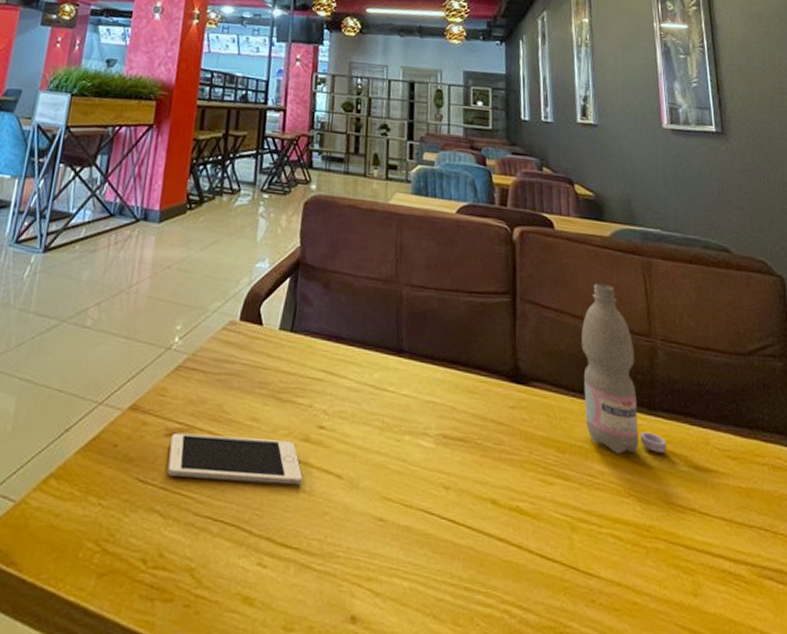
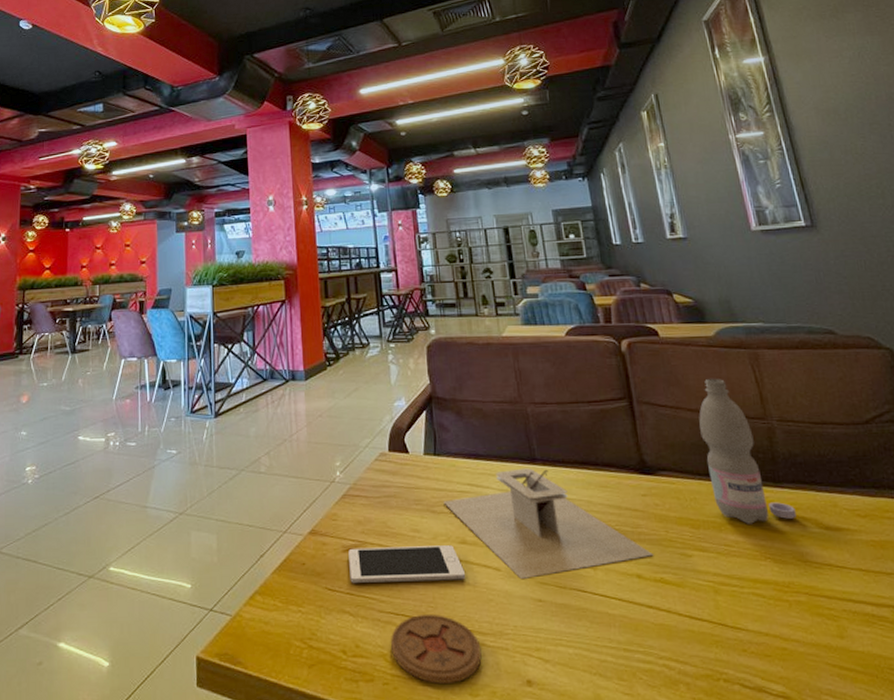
coaster: none [200,523,306,612] -> present [390,615,482,684]
utensil holder: none [292,359,513,492] -> present [443,468,654,579]

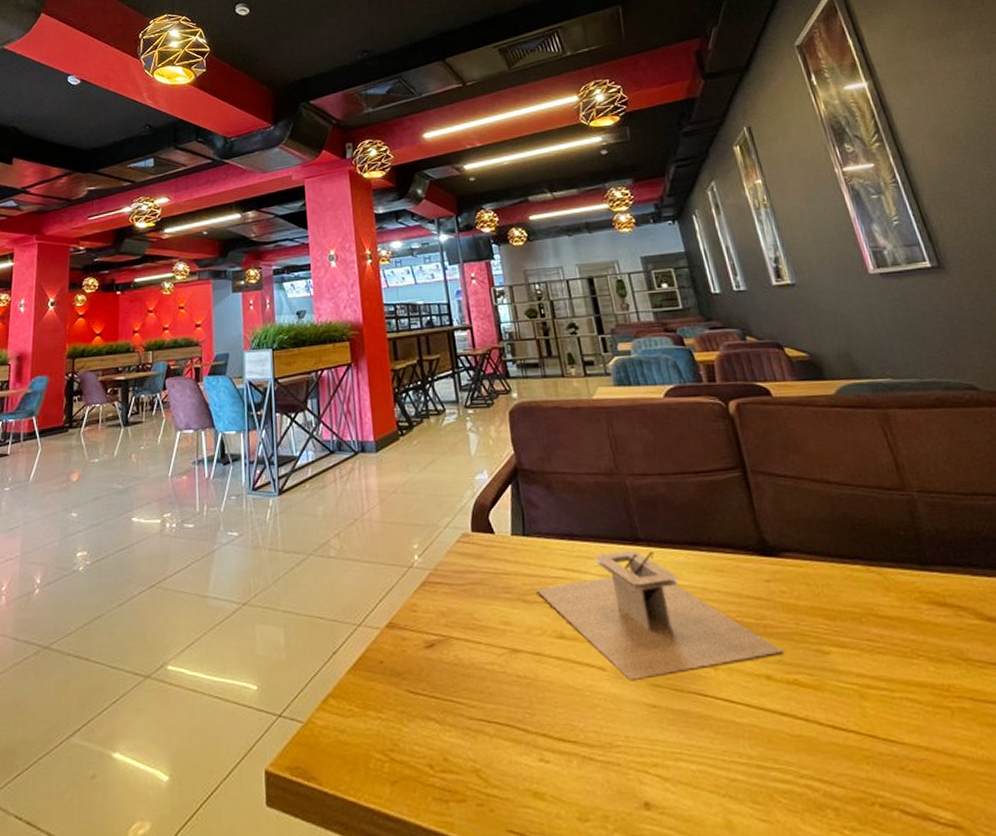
cell phone: present [348,545,466,583] -> none [431,640,567,684]
coaster: present [390,615,482,684] -> none [483,722,590,805]
water bottle: present [699,378,796,524] -> none [825,443,951,615]

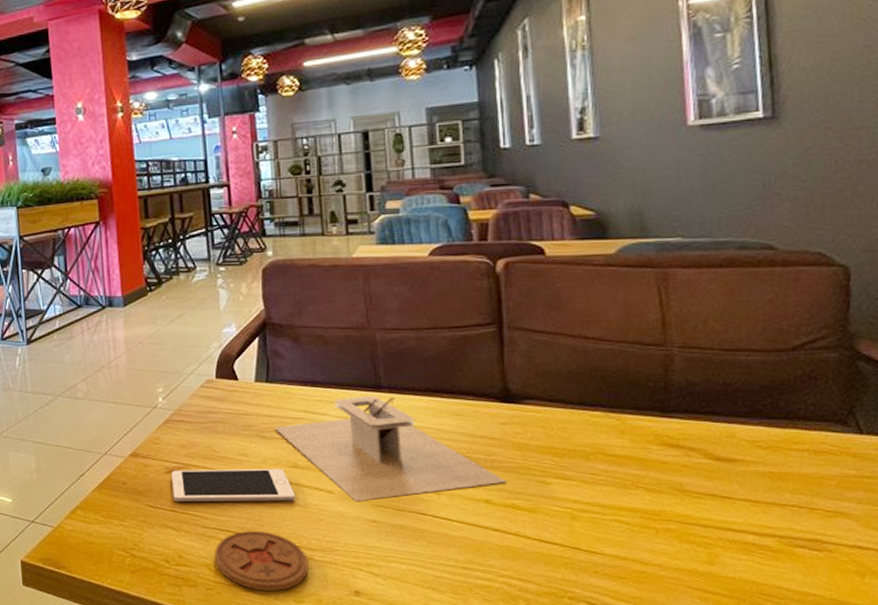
cell phone: none [431,640,567,684] -> present [171,469,296,501]
coaster: none [483,722,590,805] -> present [214,531,309,591]

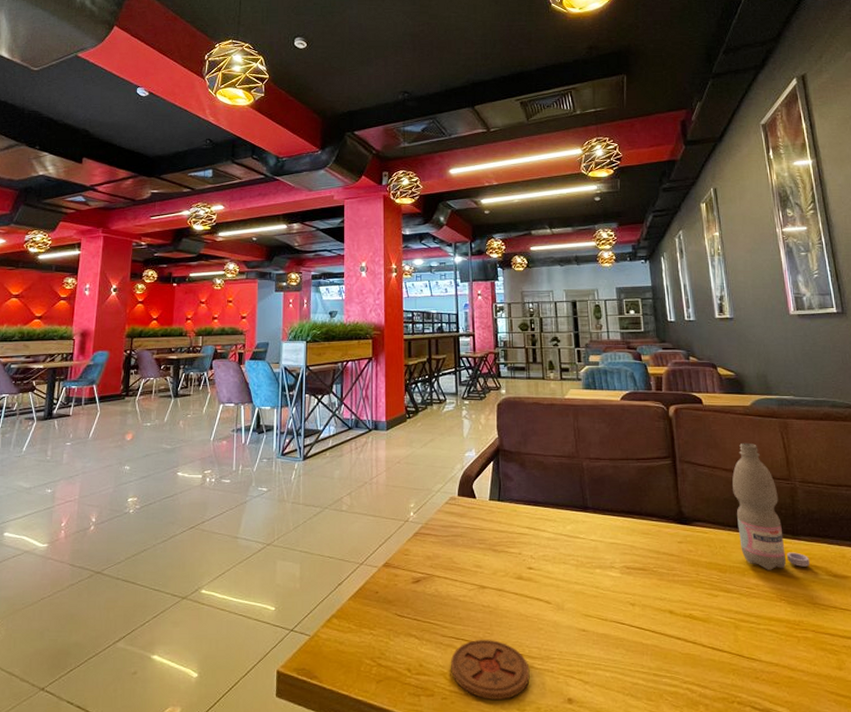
cell phone: present [171,469,296,501] -> none [417,580,520,611]
utensil holder: present [275,396,507,501] -> none [504,515,685,611]
water bottle: none [581,301,683,454] -> present [732,442,810,570]

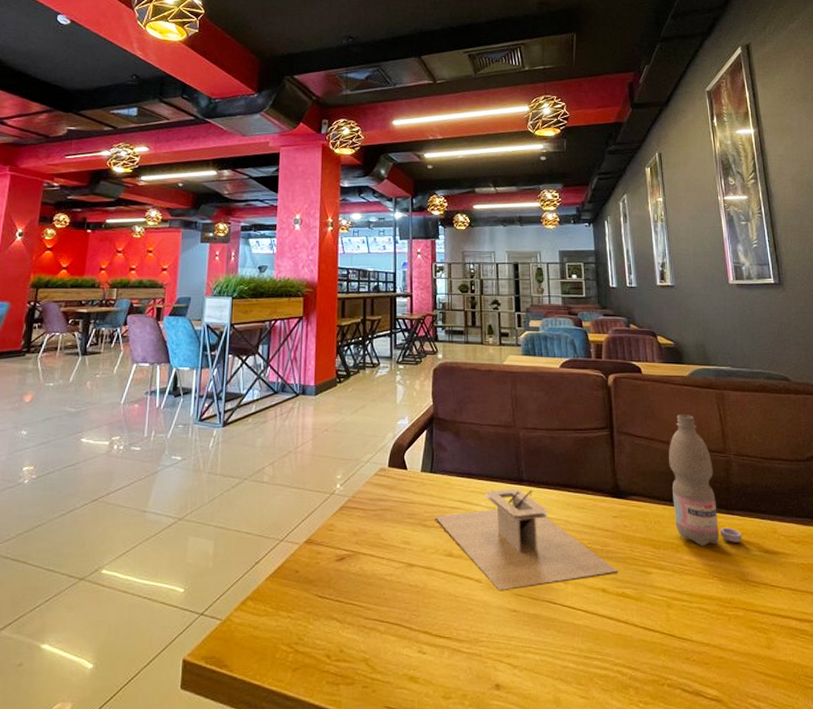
coaster: present [450,640,530,699] -> none [373,622,457,687]
utensil holder: none [504,515,685,611] -> present [435,488,619,590]

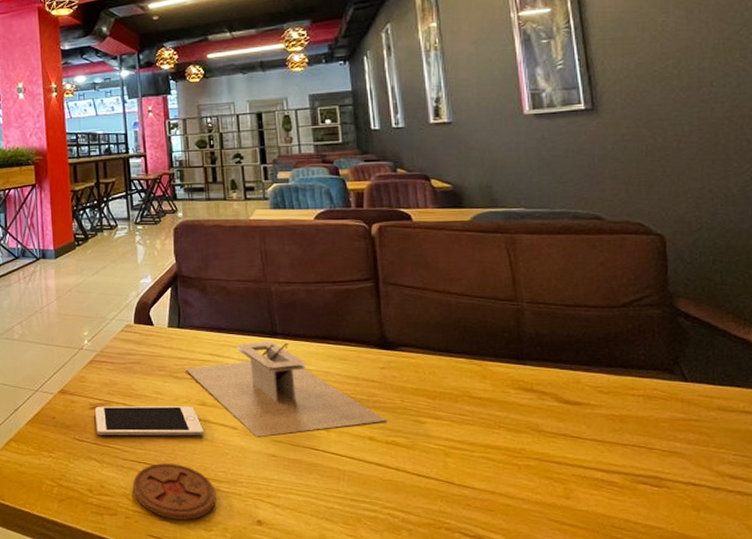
cell phone: none [340,558,450,591] -> present [95,406,205,436]
coaster: none [373,622,457,687] -> present [132,464,216,520]
water bottle: present [669,414,742,546] -> none [446,261,536,397]

